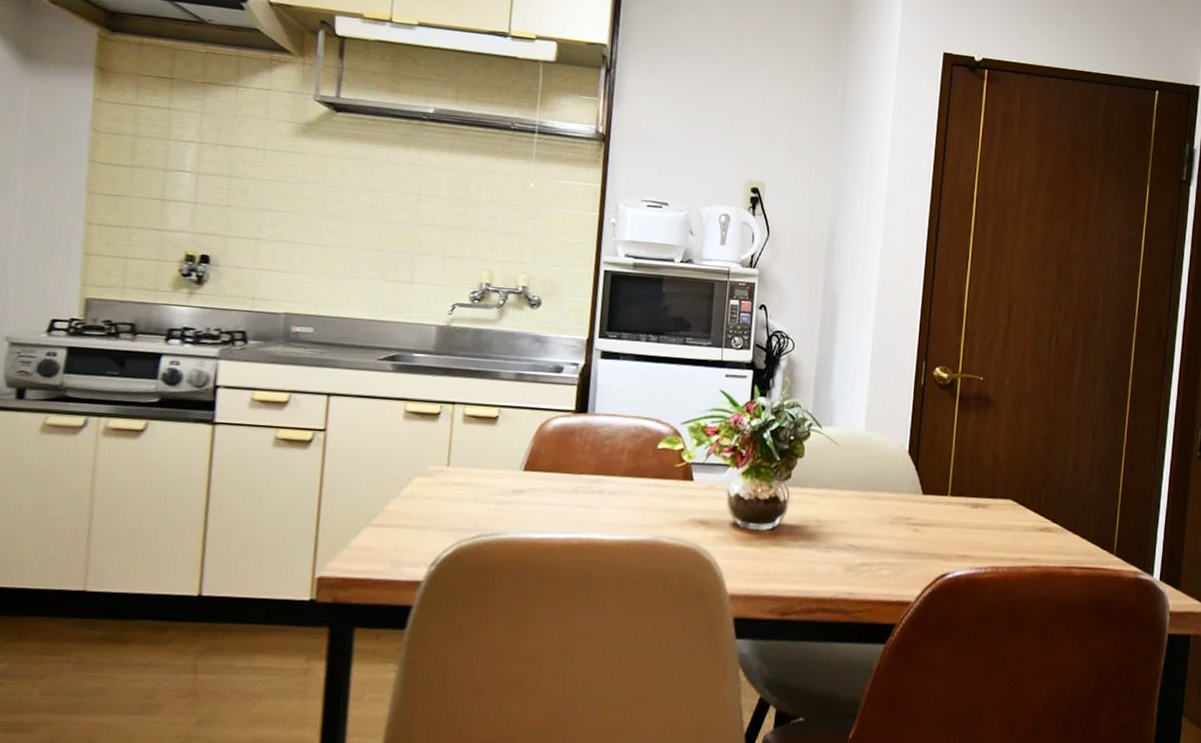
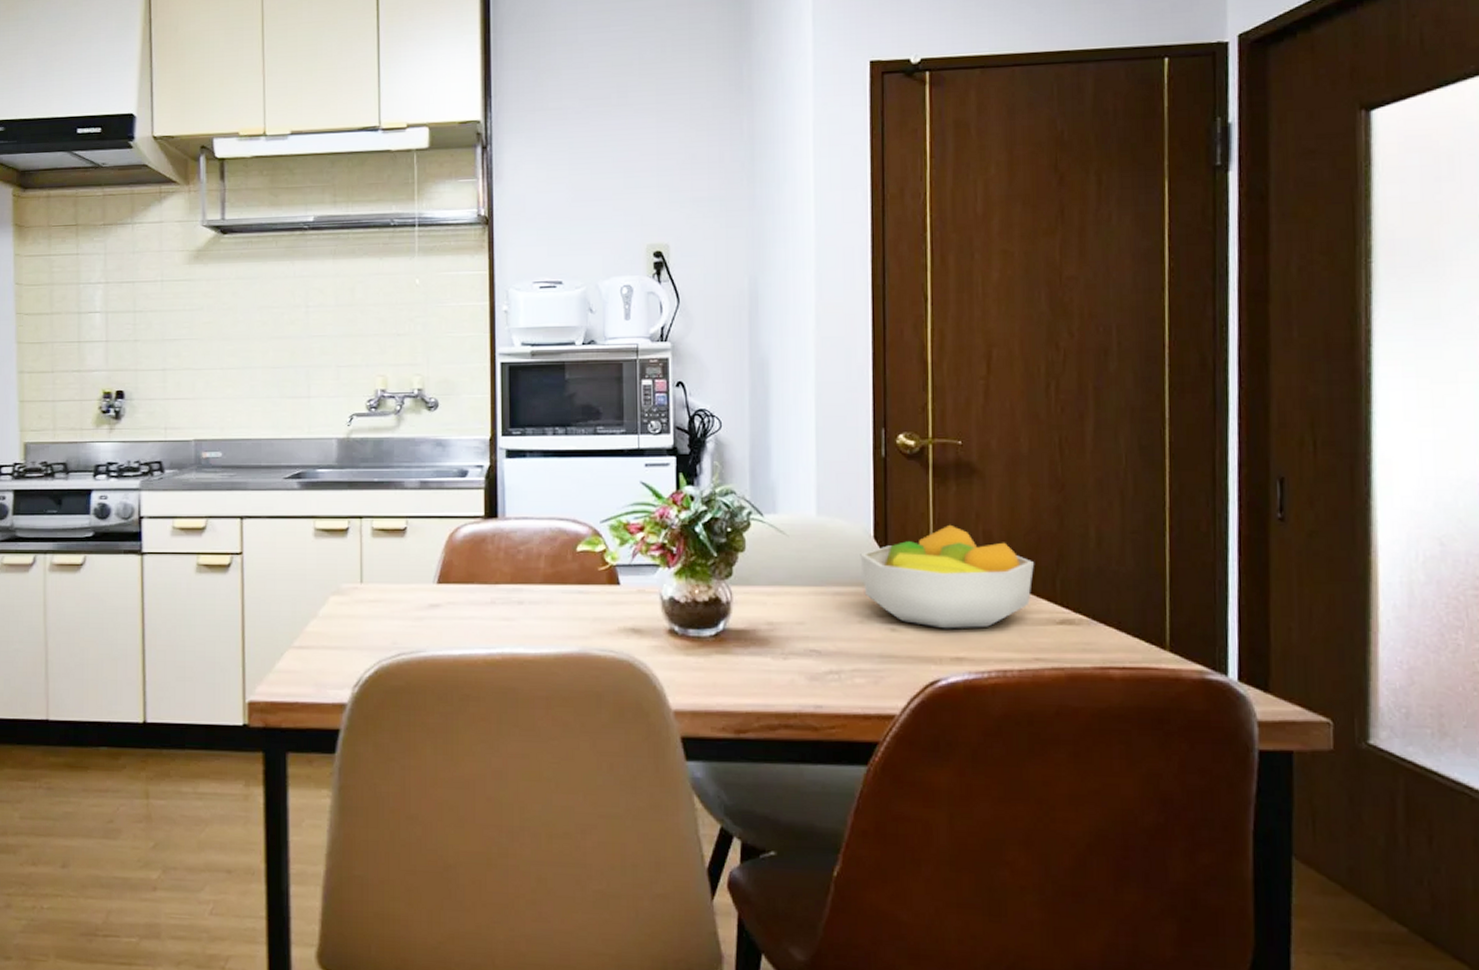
fruit bowl: none [896,445,1027,532] -> present [860,524,1034,629]

